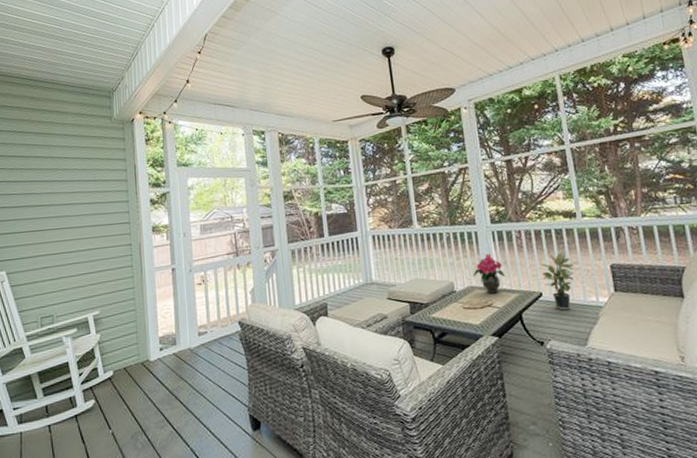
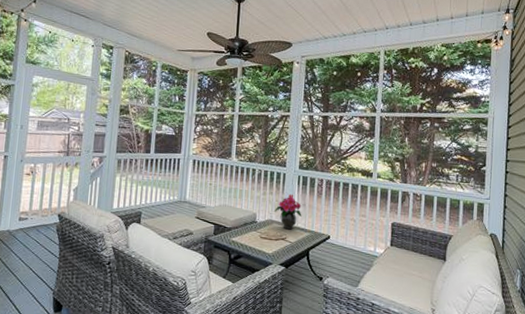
potted plant: present [540,251,574,311] -> none [333,204,362,255]

